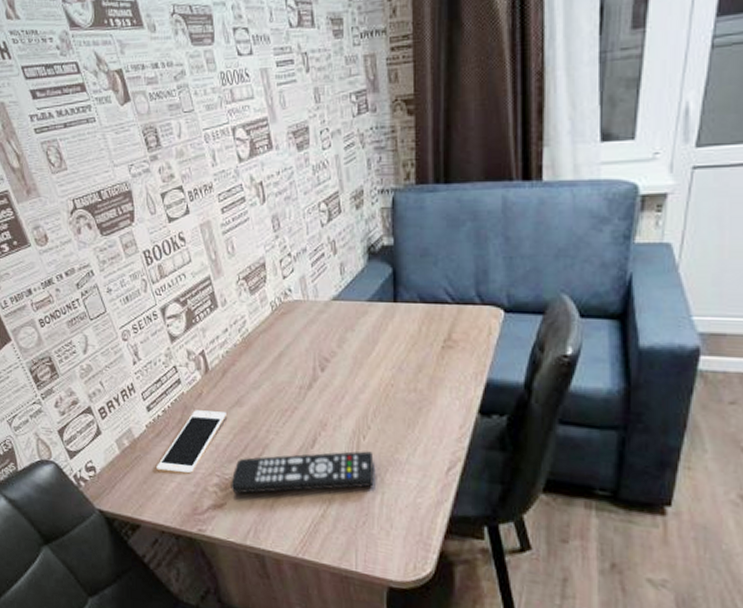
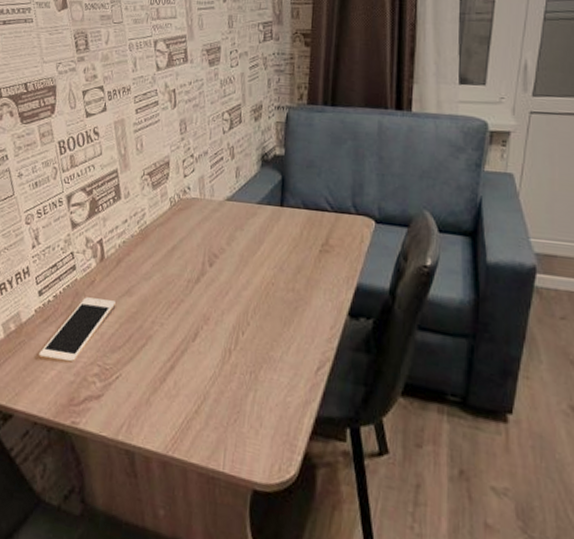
remote control: present [231,451,374,494] -> none [110,346,251,386]

